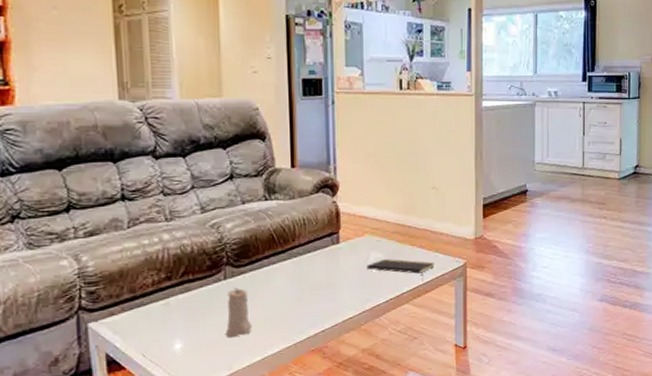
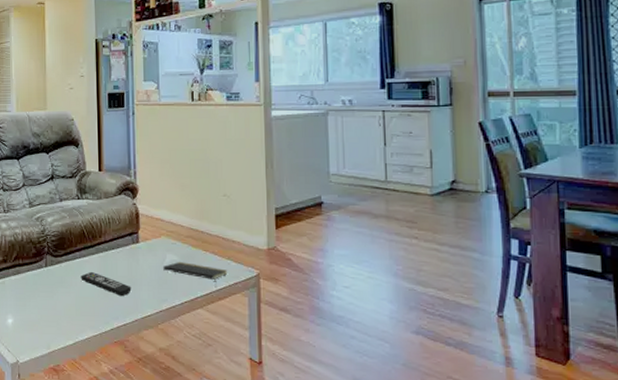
candle: present [226,288,252,338] -> none [46,275,66,320]
remote control: none [270,280,331,302] -> present [81,272,132,297]

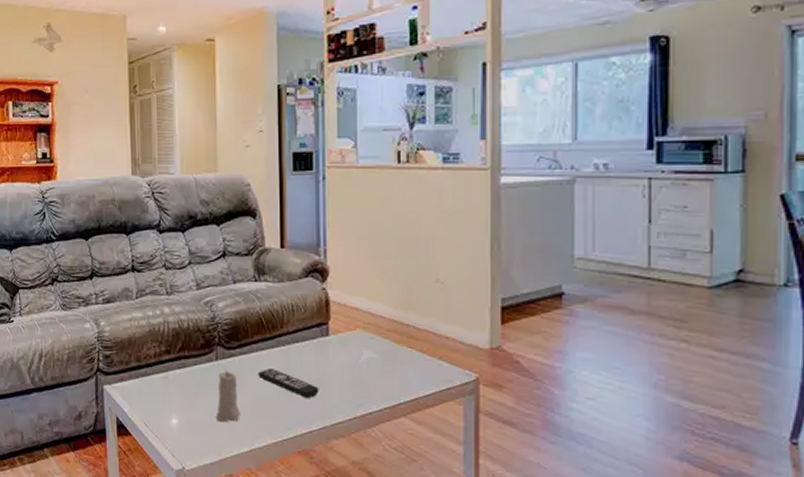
candle: none [46,275,66,320] -> present [217,370,240,423]
notepad: present [163,261,227,287] -> none [358,359,438,392]

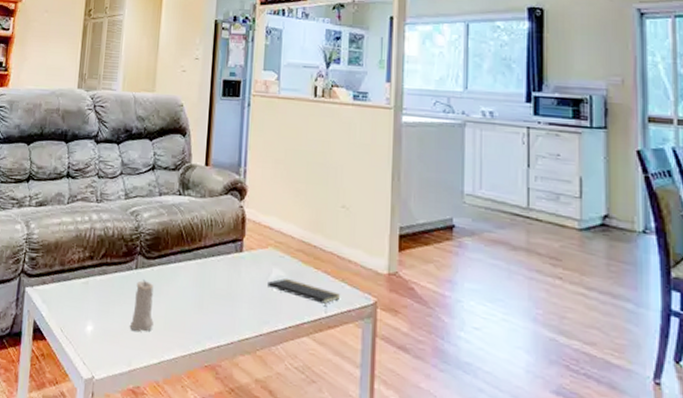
remote control: present [258,368,319,399] -> none [173,280,230,313]
notepad: none [358,359,438,392] -> present [267,278,340,313]

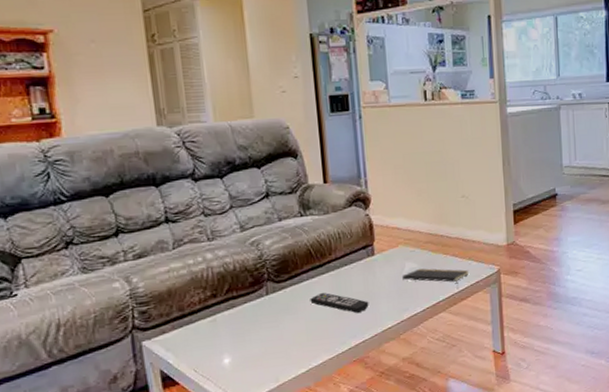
candle: present [130,279,154,332] -> none [270,302,296,351]
remote control: none [173,280,230,313] -> present [310,293,369,314]

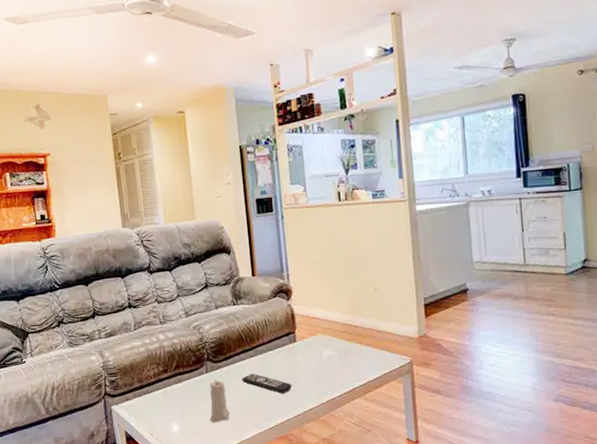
candle: none [270,302,296,351] -> present [209,380,230,423]
notepad: present [402,268,468,289] -> none [321,355,382,377]

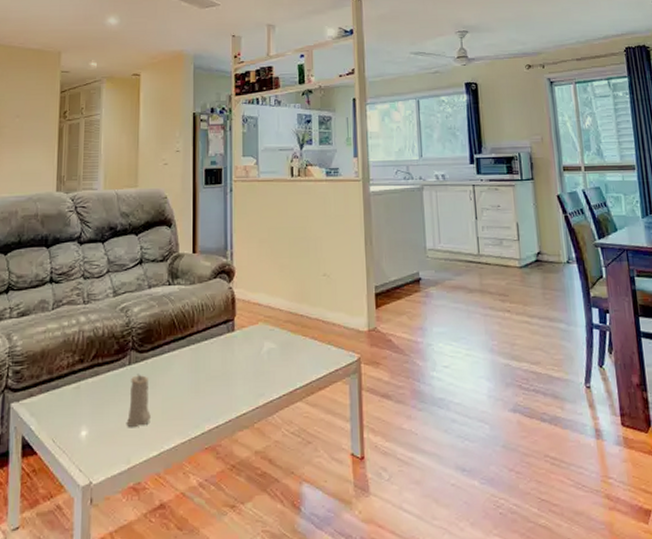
remote control: present [242,374,292,394] -> none [169,368,226,394]

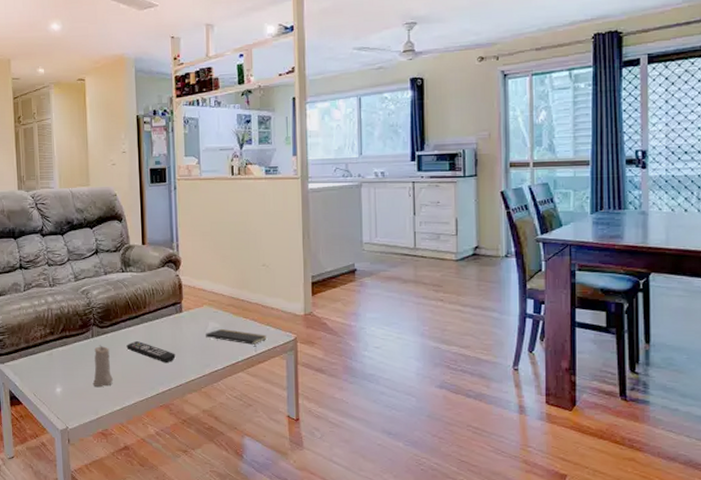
remote control: none [169,368,226,394] -> present [126,341,176,364]
notepad: none [260,349,327,376] -> present [206,328,266,352]

